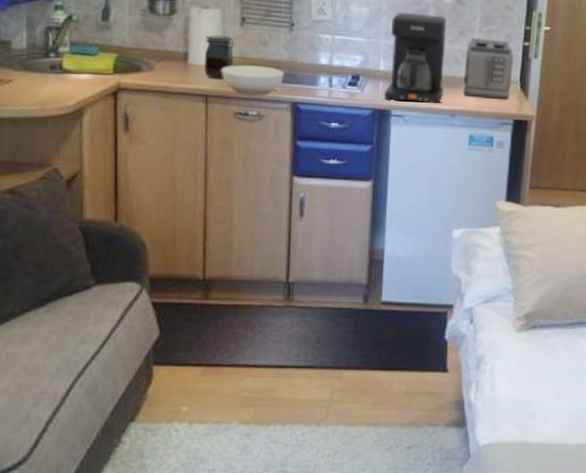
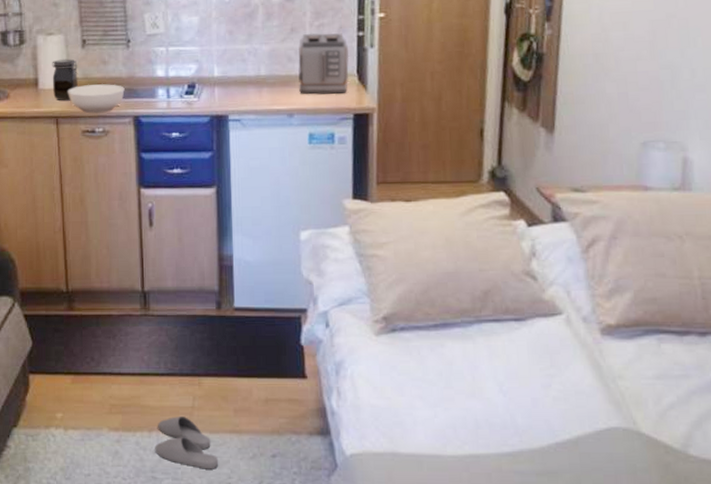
slippers: none [287,409,354,462] -> present [155,417,219,470]
coffee maker: present [385,12,447,104] -> none [221,15,279,106]

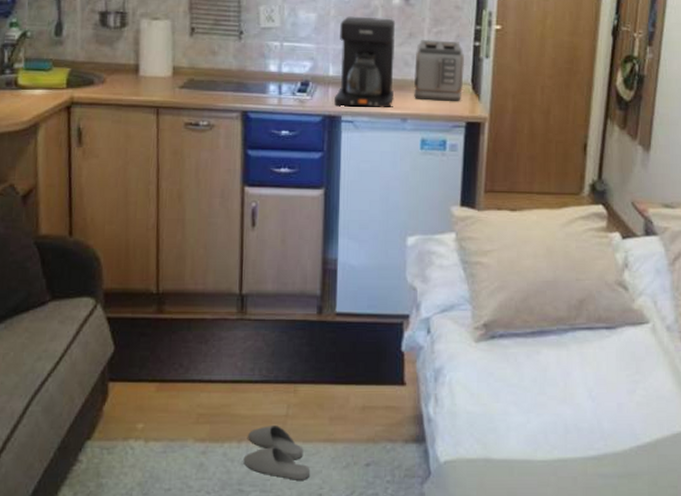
jar: present [52,58,78,101] -> none [154,46,184,91]
bowl: present [68,84,125,114] -> none [171,75,234,106]
coffee maker: none [221,15,279,106] -> present [334,16,396,108]

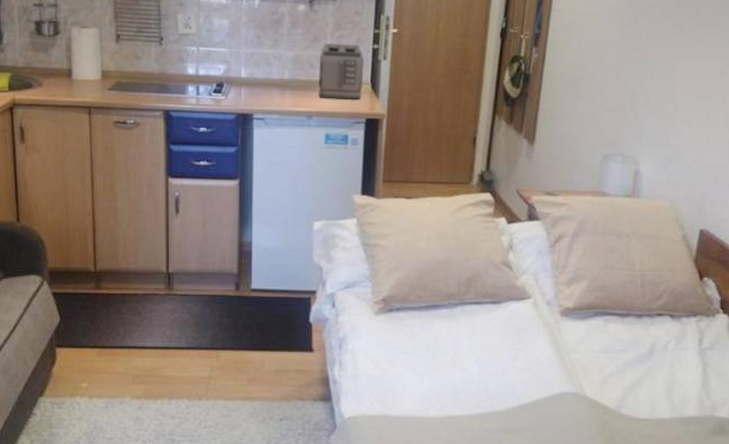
slippers: present [243,426,311,480] -> none [174,386,232,432]
coffee maker: present [334,16,396,108] -> none [247,22,301,107]

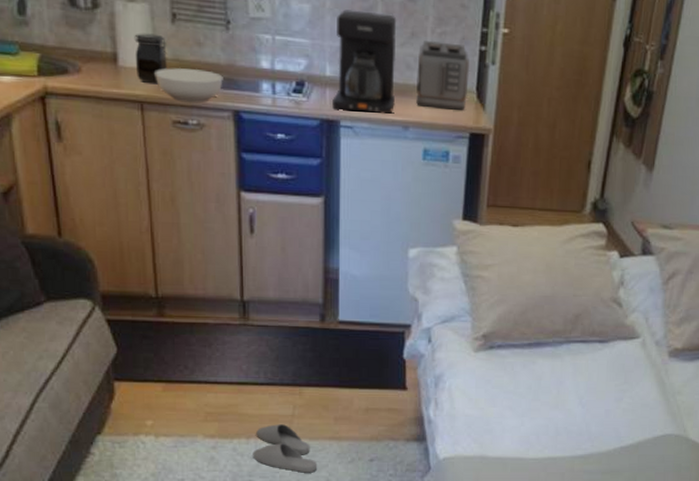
jar: none [85,52,111,92] -> present [134,33,167,85]
bowl: none [101,78,156,106] -> present [155,68,223,104]
slippers: none [174,386,232,432] -> present [253,424,318,473]
coffee maker: none [247,22,301,107] -> present [332,9,397,115]

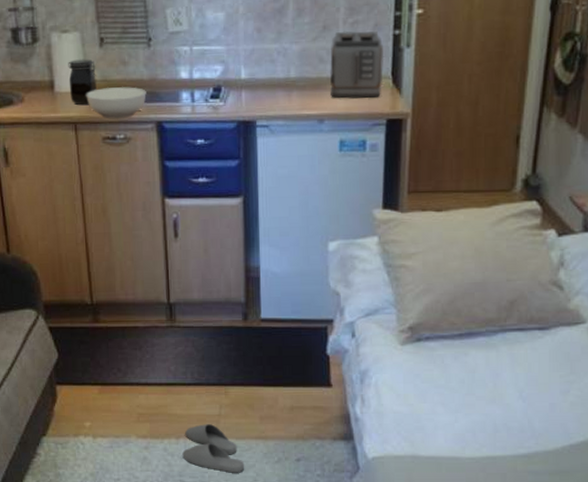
coffee maker: present [332,9,397,115] -> none [248,11,309,110]

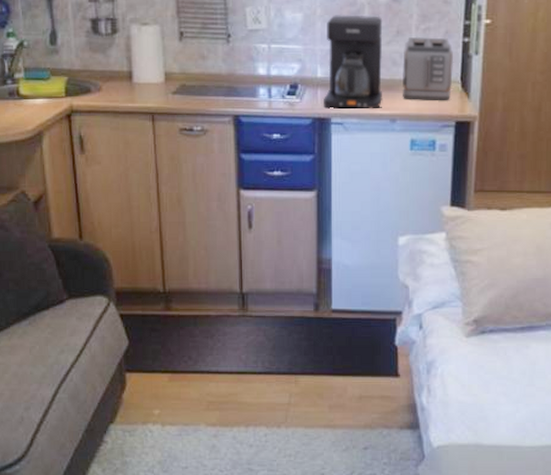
jar: present [68,59,97,106] -> none [147,51,175,97]
bowl: present [86,87,147,119] -> none [164,80,224,111]
slippers: present [182,424,245,473] -> none [251,413,313,461]
coffee maker: none [248,11,309,110] -> present [324,15,383,109]

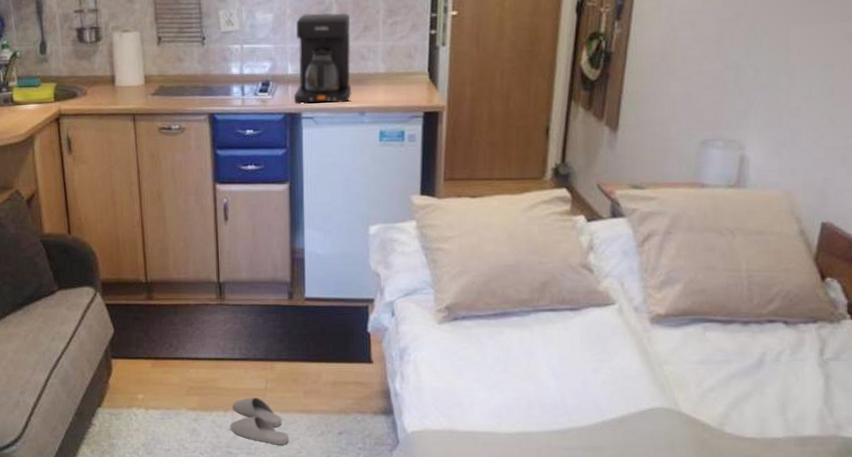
slippers: none [251,413,313,461] -> present [230,398,289,445]
toaster: present [403,36,454,100] -> none [371,31,421,92]

